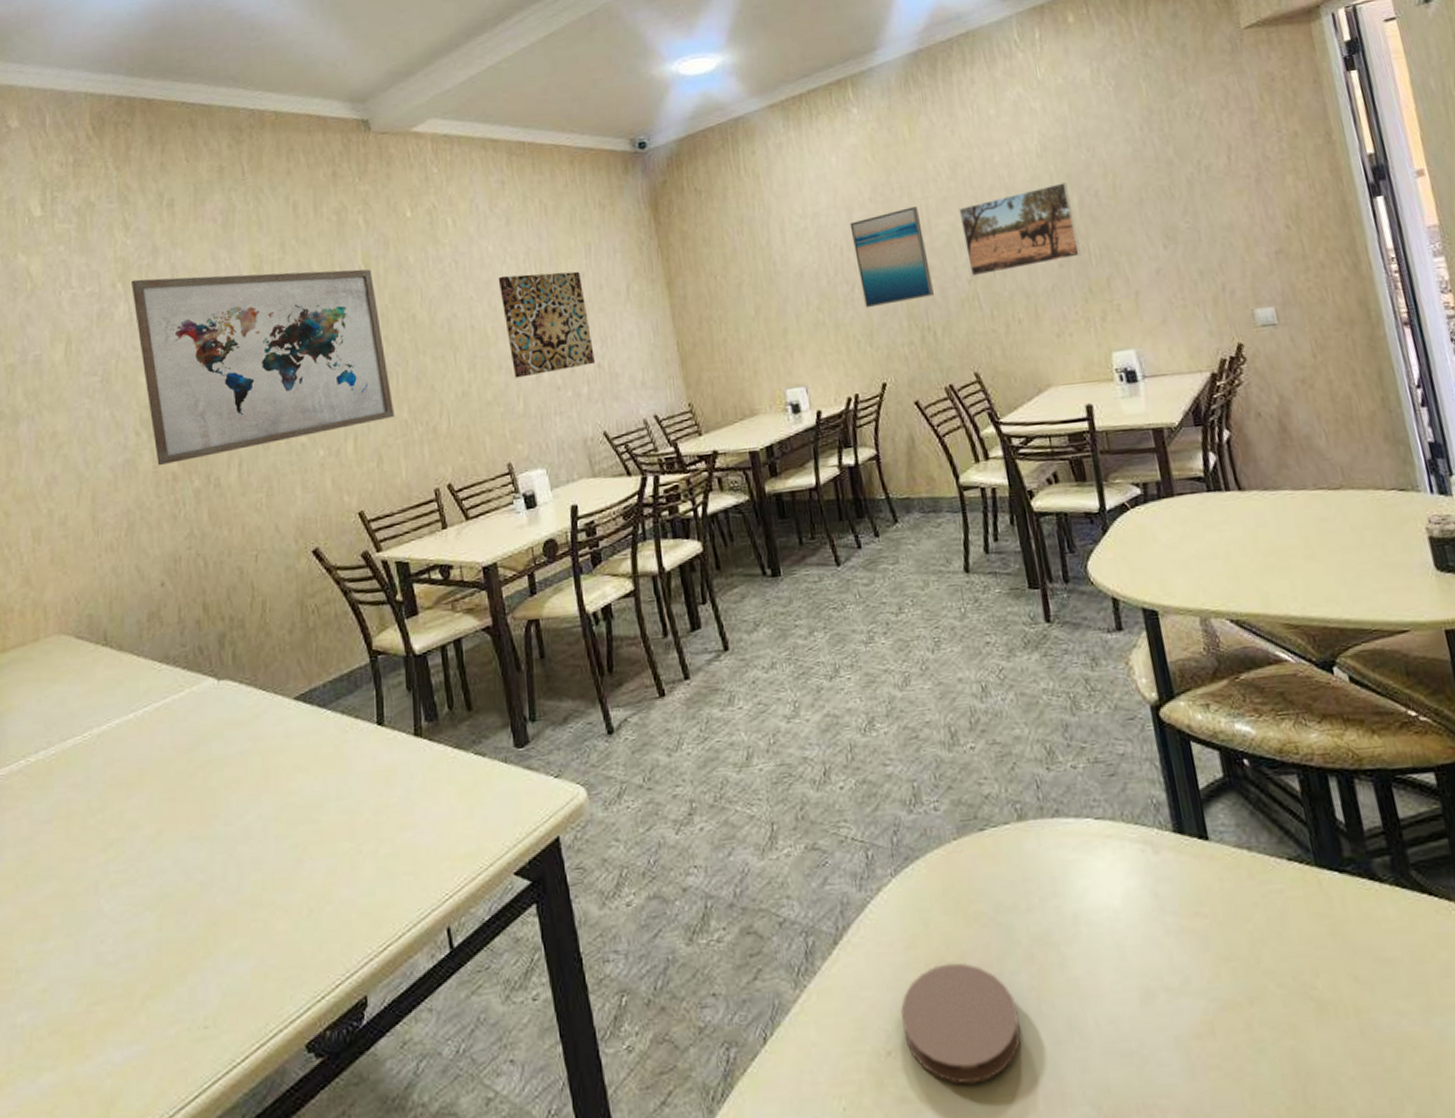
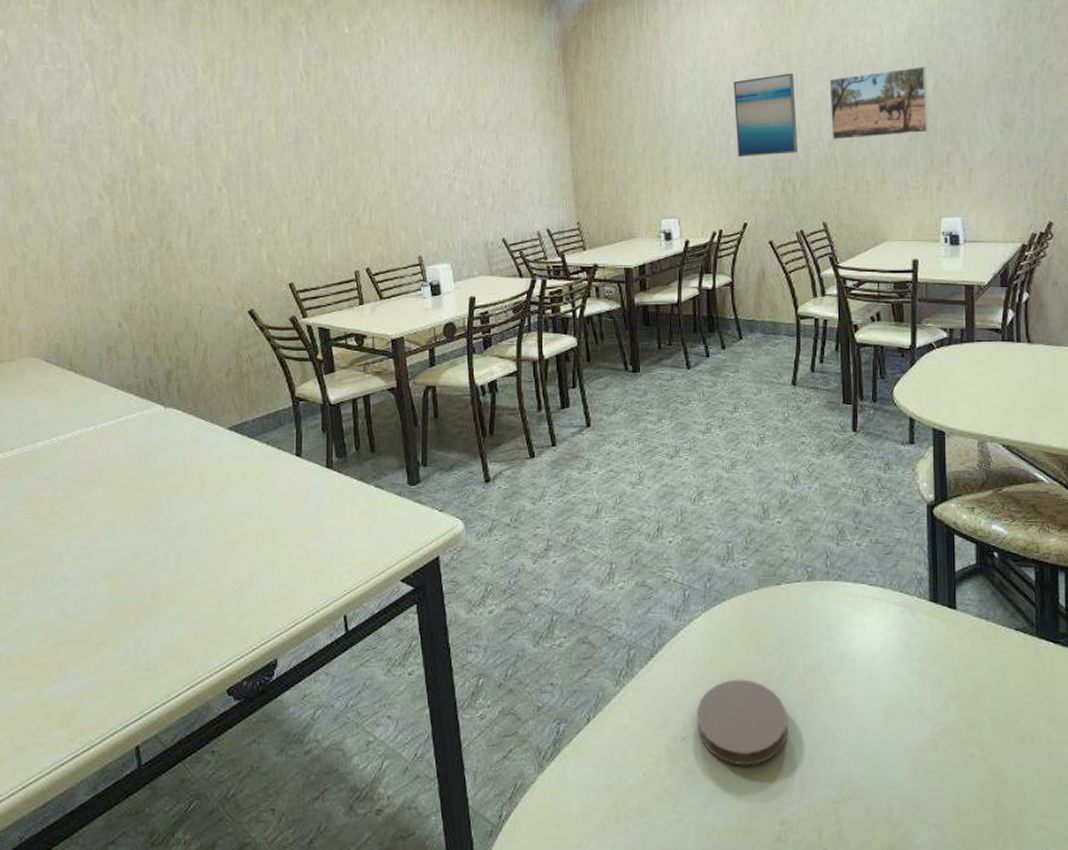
wall art: present [131,269,395,466] -> none [97,62,324,227]
wall art: present [498,271,595,378] -> none [421,94,500,185]

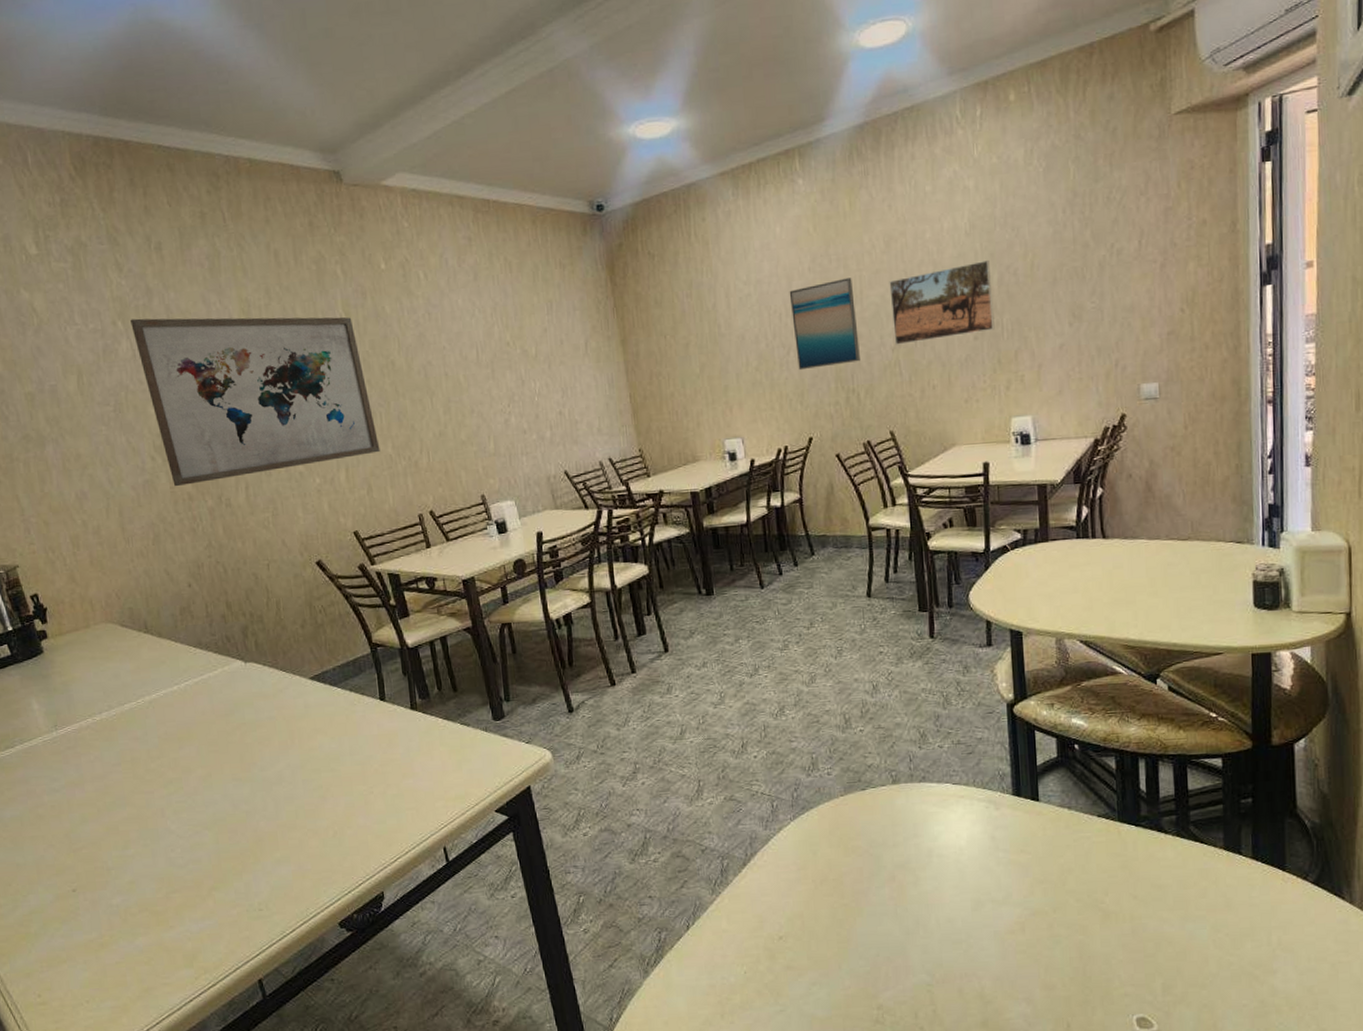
wall art: none [97,62,324,227] -> present [130,317,380,487]
coaster: present [697,679,788,766] -> none [791,880,880,959]

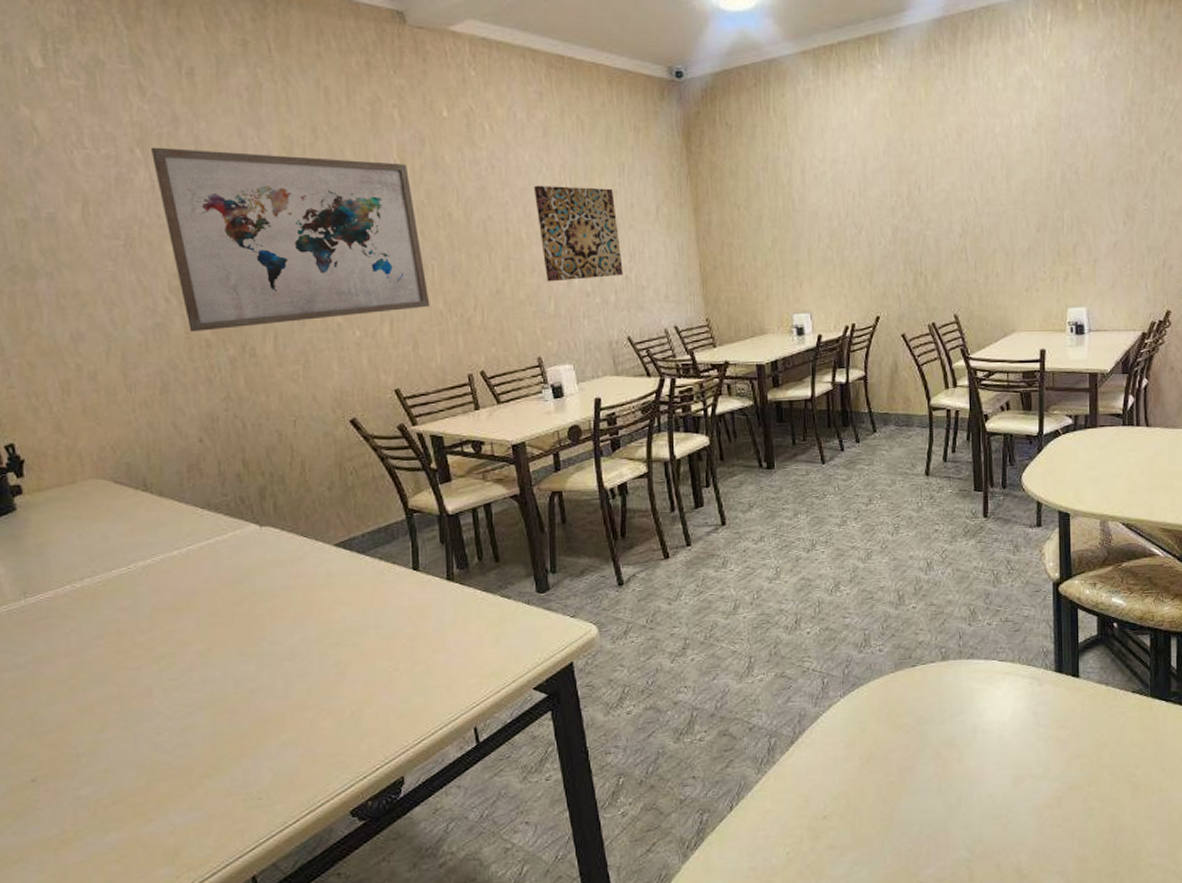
wall art: none [468,326,557,422] -> present [533,185,623,282]
wall art: present [789,278,860,371] -> none [863,164,929,250]
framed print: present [889,260,995,345] -> none [959,158,1056,232]

